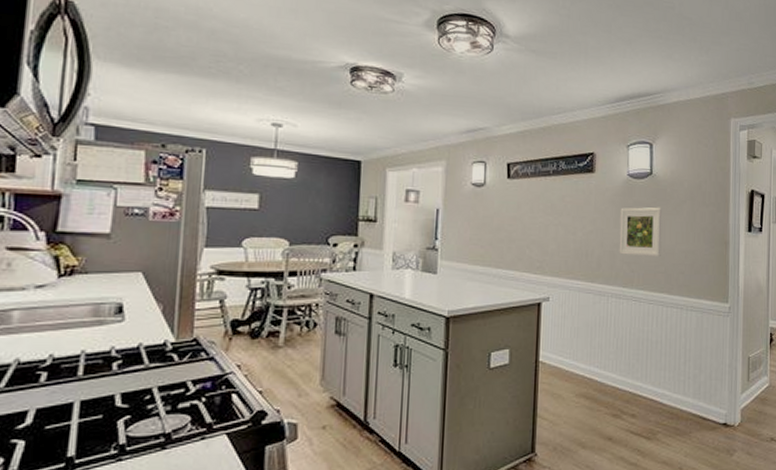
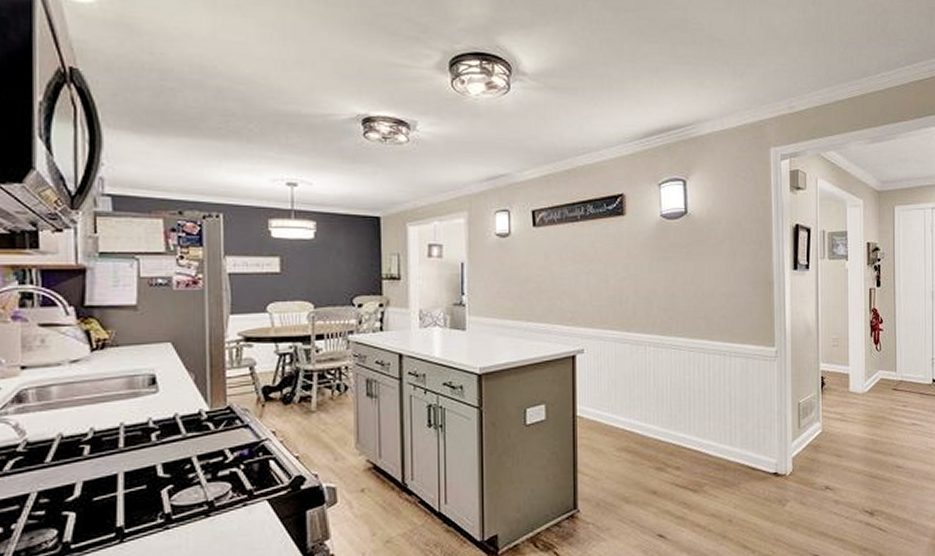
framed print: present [619,207,663,257] -> none [654,248,700,302]

